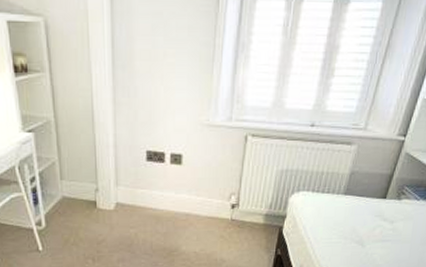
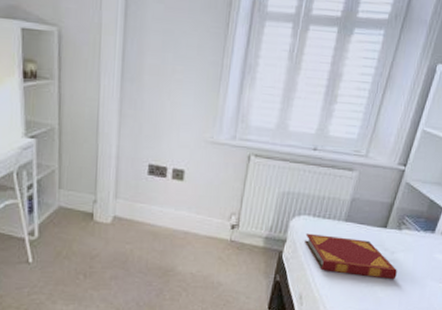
hardback book: none [304,208,396,248] -> present [305,233,397,280]

